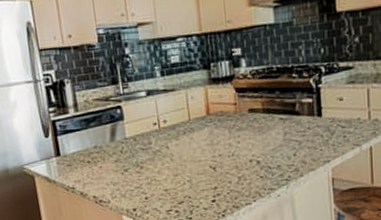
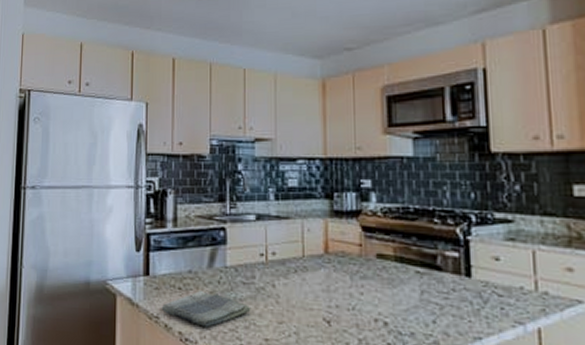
dish towel: none [75,161,151,189] -> present [161,291,251,327]

